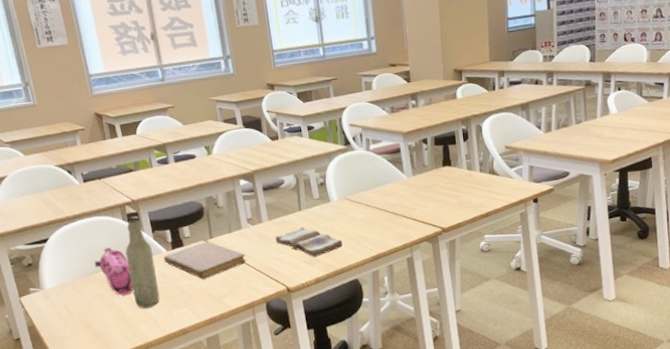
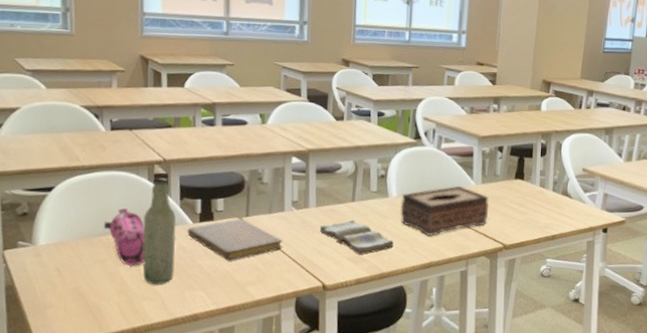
tissue box: none [342,181,423,231] -> present [400,185,489,236]

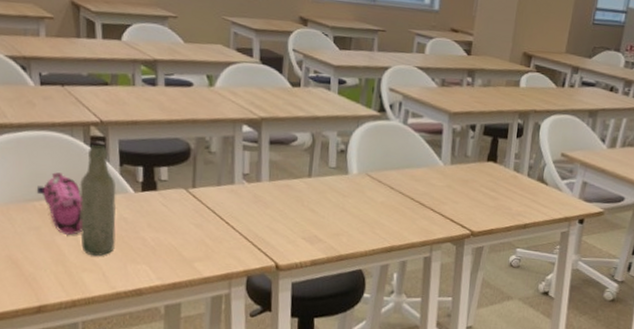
notebook: present [187,219,283,261] -> none [128,190,233,235]
diary: present [319,219,394,255] -> none [272,196,353,235]
tissue box: present [400,185,489,236] -> none [360,165,458,219]

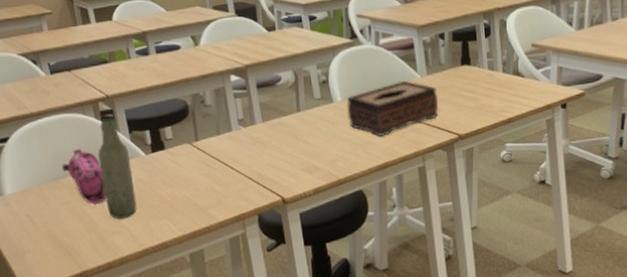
tissue box: none [360,165,458,219] -> present [346,80,438,136]

